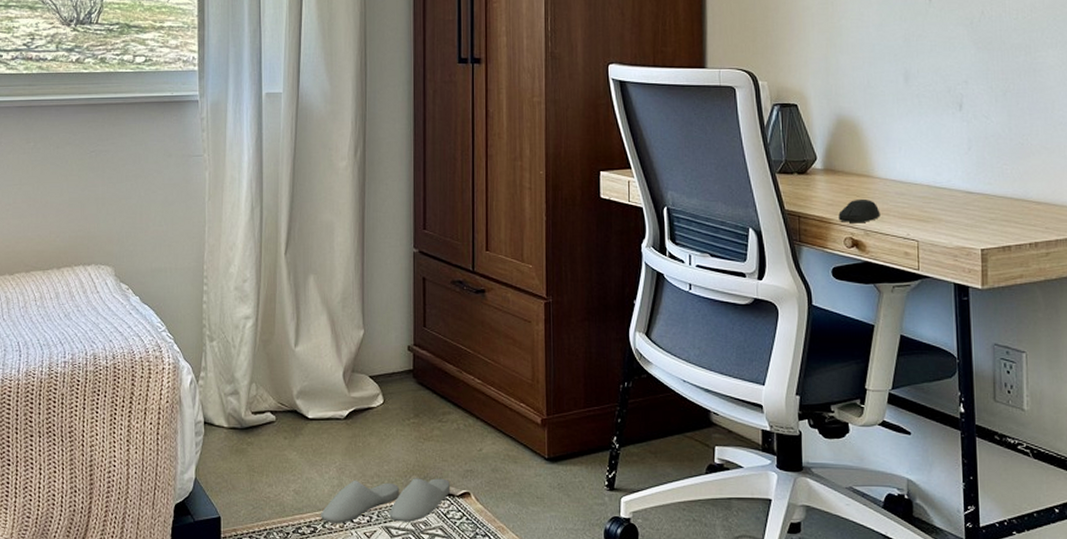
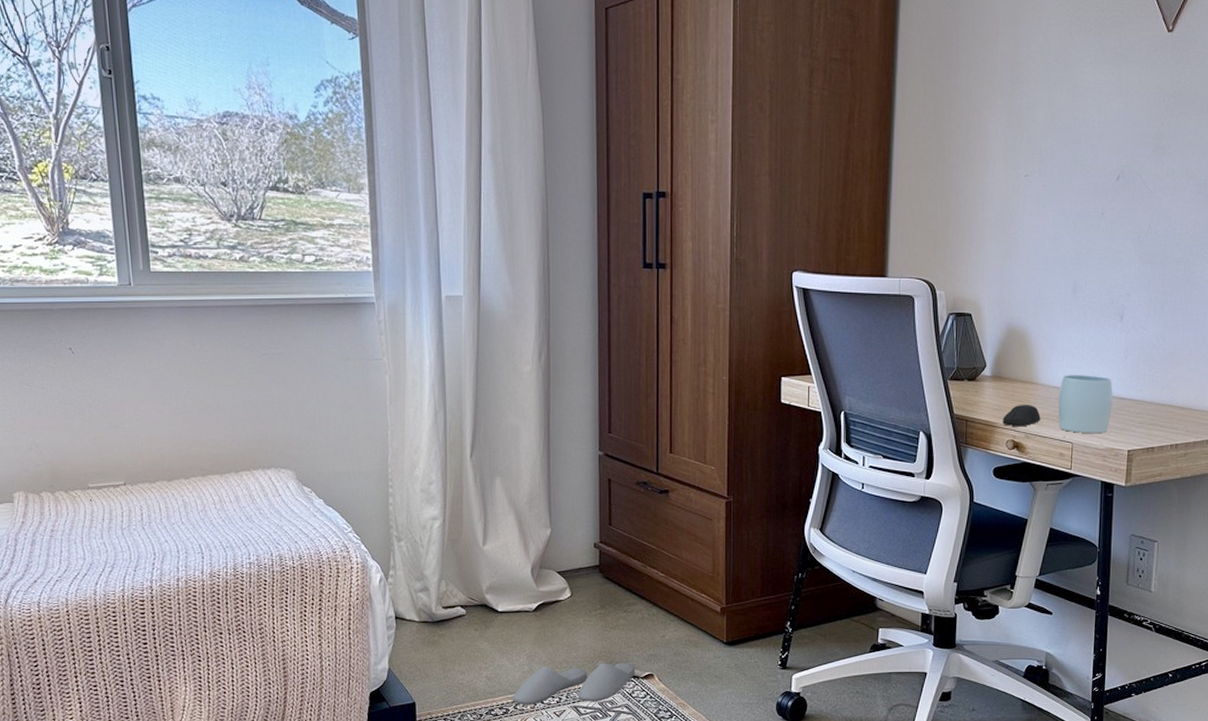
mug: none [898,167,959,230] -> present [1058,375,1113,433]

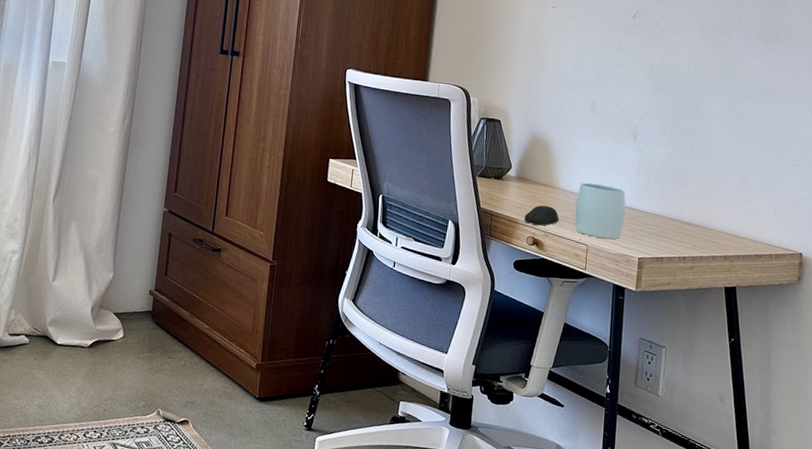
slippers: present [512,662,635,705] -> none [58,400,172,442]

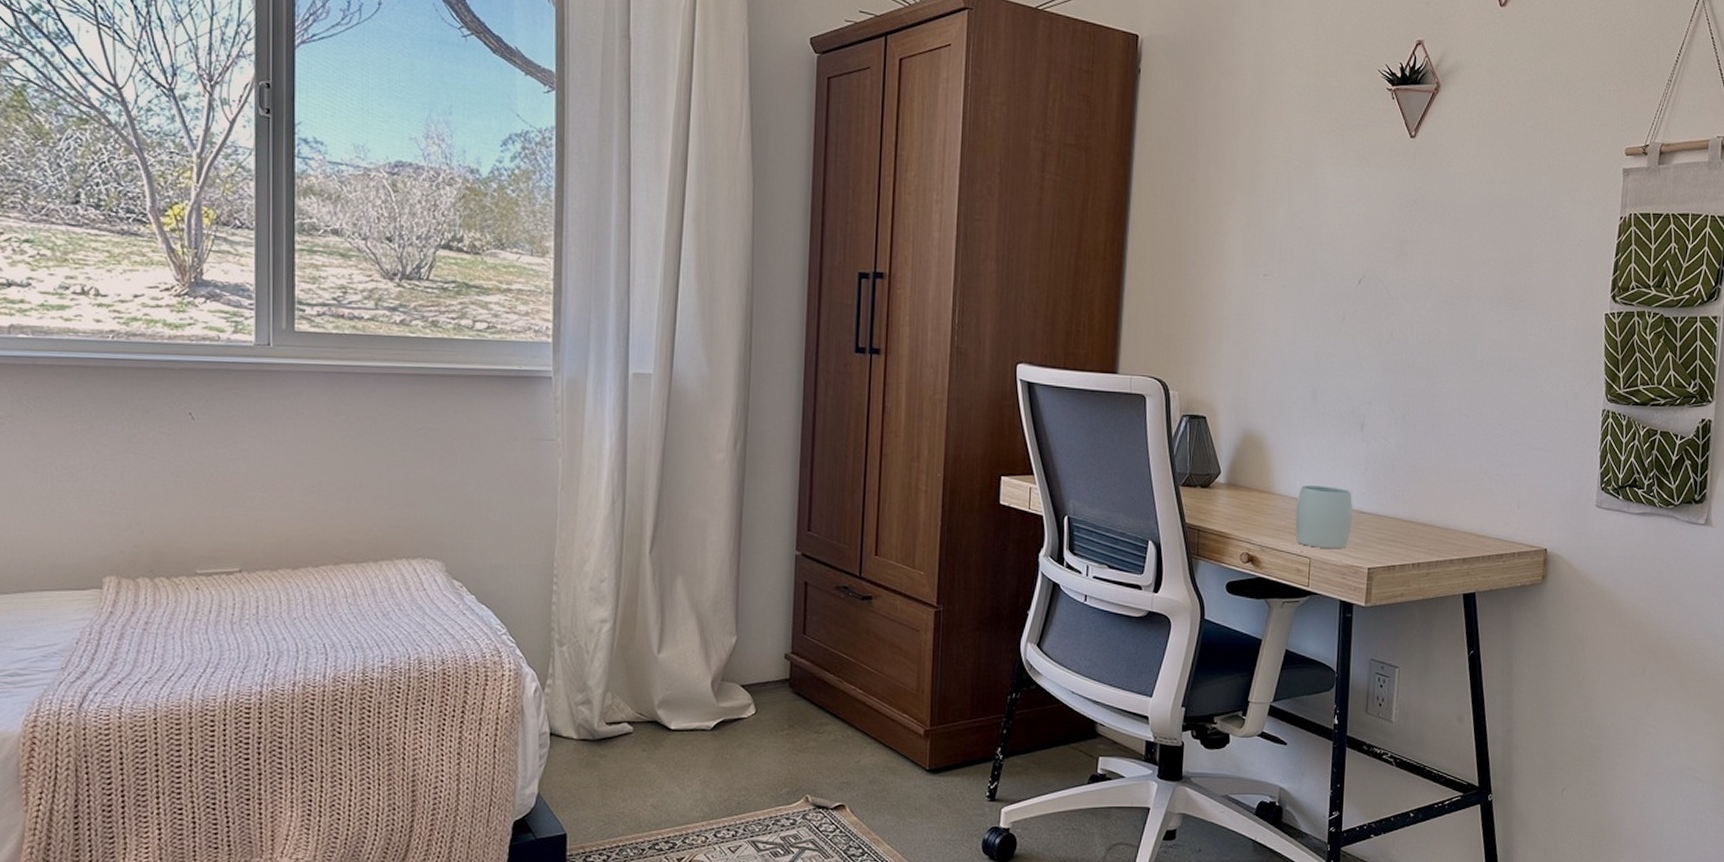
computer mouse: present [524,205,559,226] -> none [1237,514,1277,539]

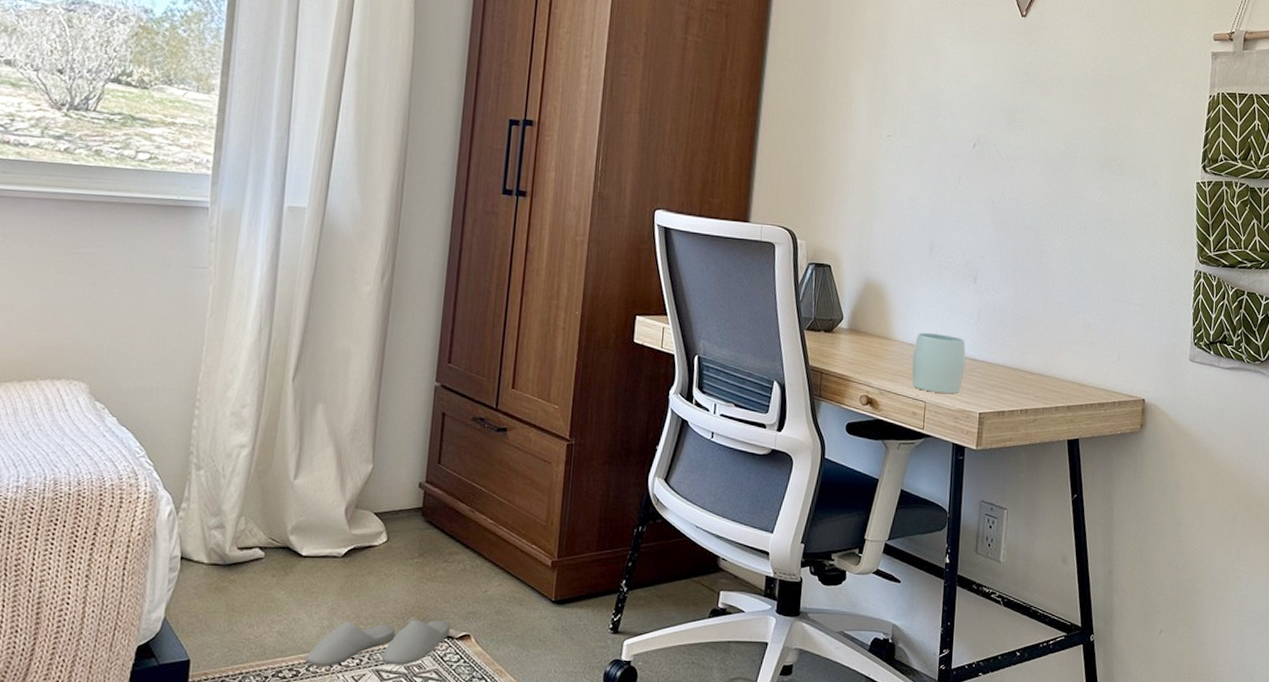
slippers: none [681,791,824,838] -> present [305,619,450,666]

